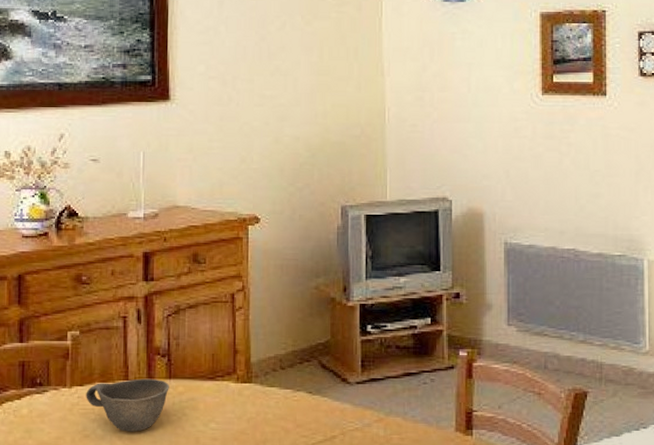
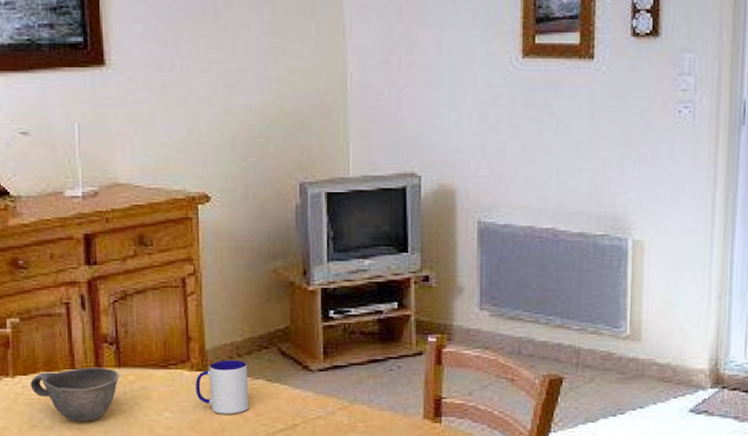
mug: none [240,373,291,425] -> present [196,361,250,414]

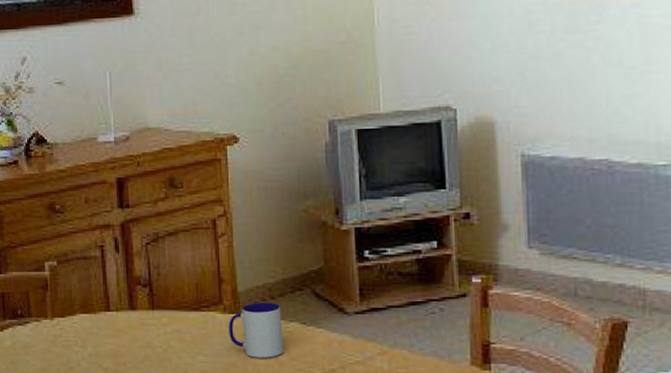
bowl: present [30,367,119,422] -> none [68,309,153,364]

